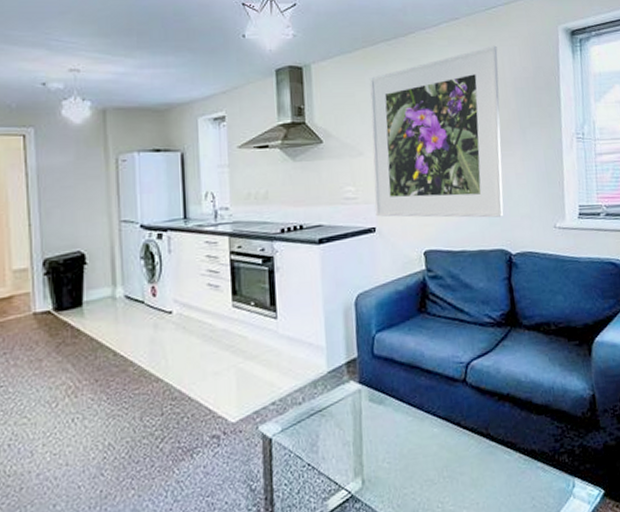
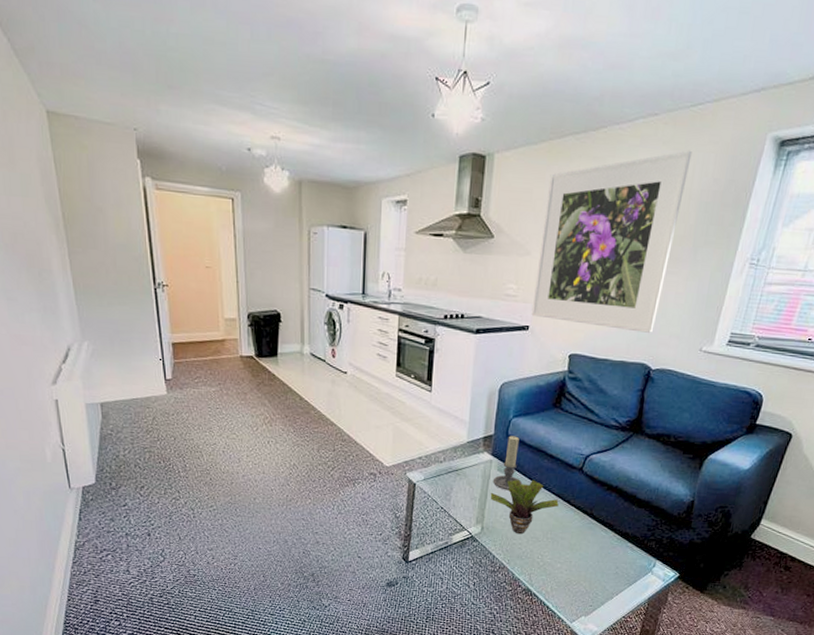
candle holder: none [365,354,402,425] -> present [492,436,523,490]
potted plant: none [365,404,448,480] -> present [490,480,559,535]

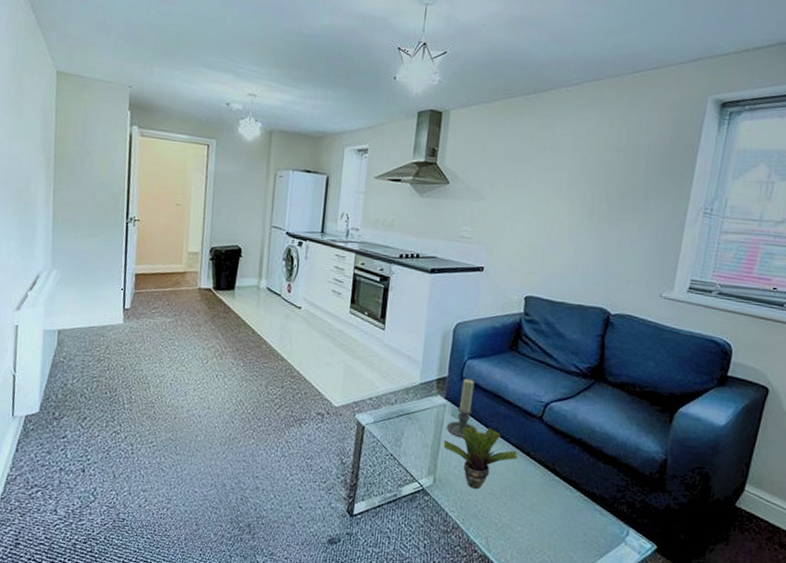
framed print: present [531,150,692,333] -> none [486,109,637,278]

